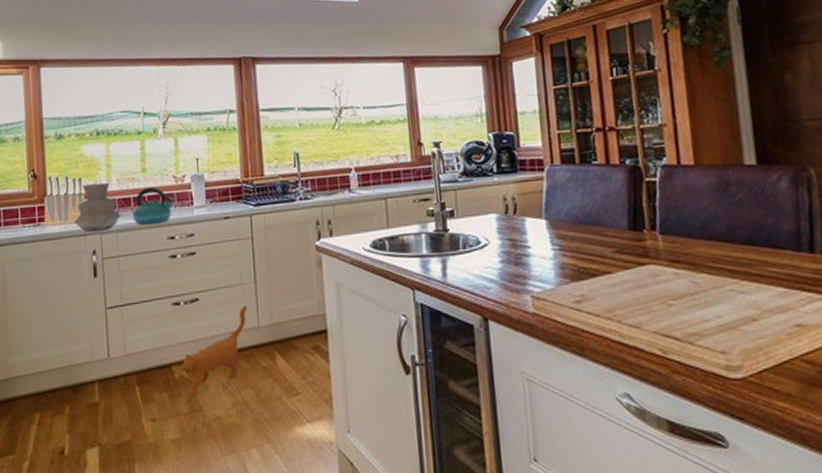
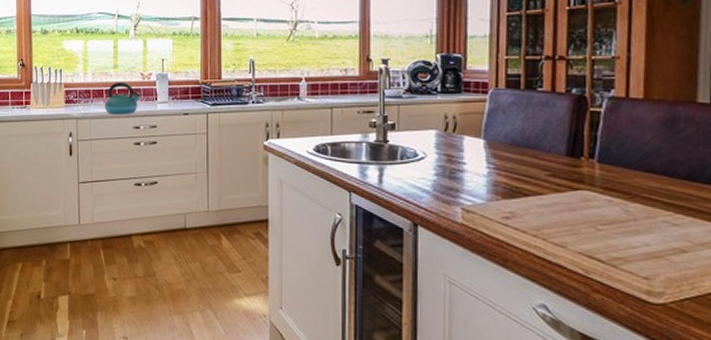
vase: present [74,183,121,233] -> none [54,75,95,118]
cat: present [182,306,248,403] -> none [140,192,200,268]

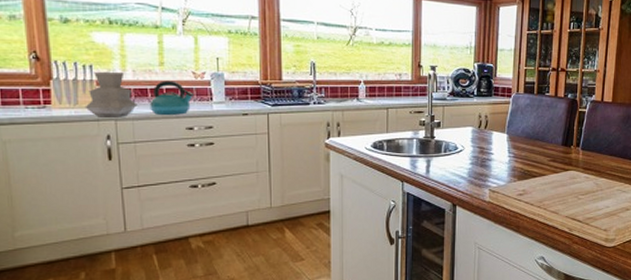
vase: none [54,75,95,118] -> present [85,71,138,119]

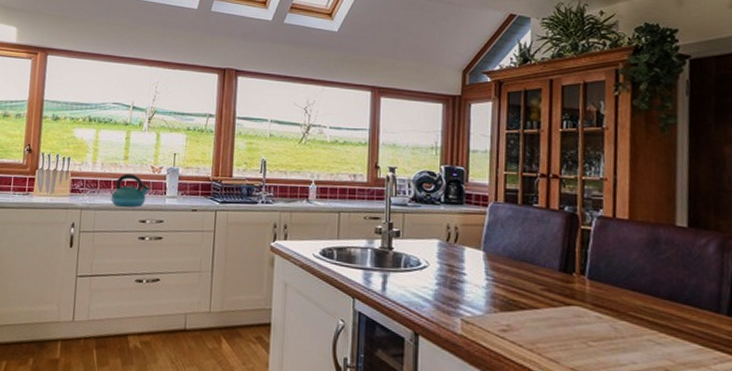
vase: present [85,71,138,119] -> none [58,163,101,208]

